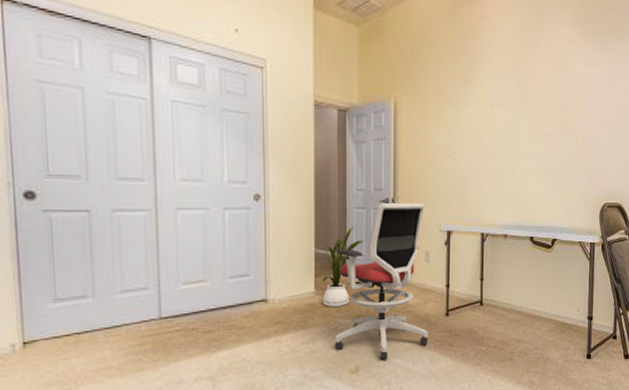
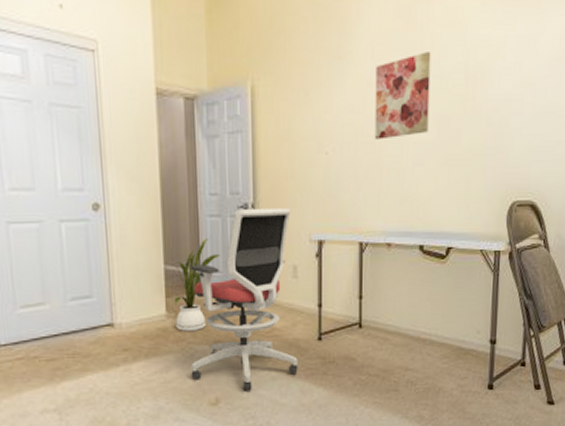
wall art: none [494,83,539,150] -> present [374,52,431,140]

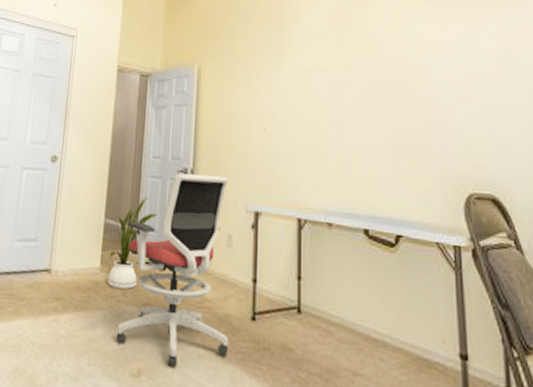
wall art: present [374,52,431,140] -> none [312,47,368,121]

